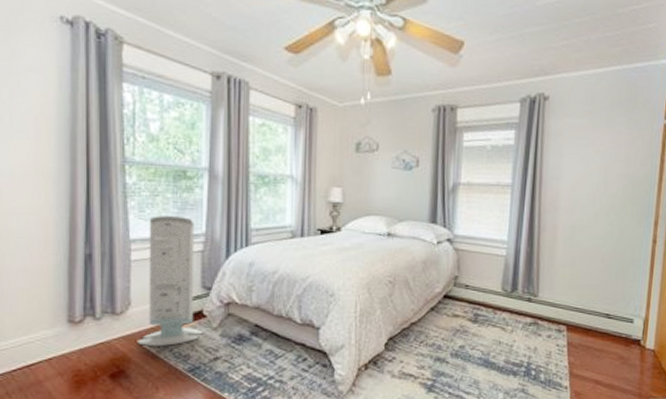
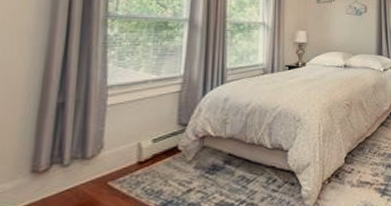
air purifier: present [138,216,203,346] -> none [108,62,177,187]

